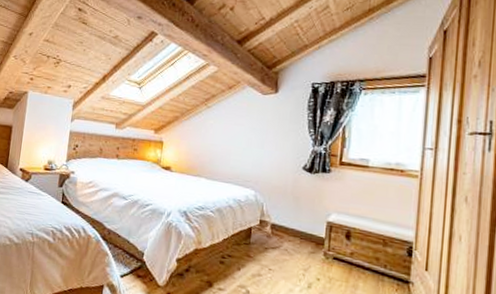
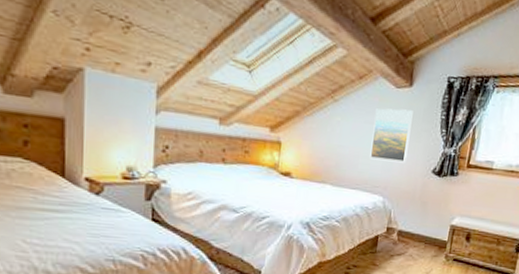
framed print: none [240,112,280,160] -> present [369,108,413,163]

